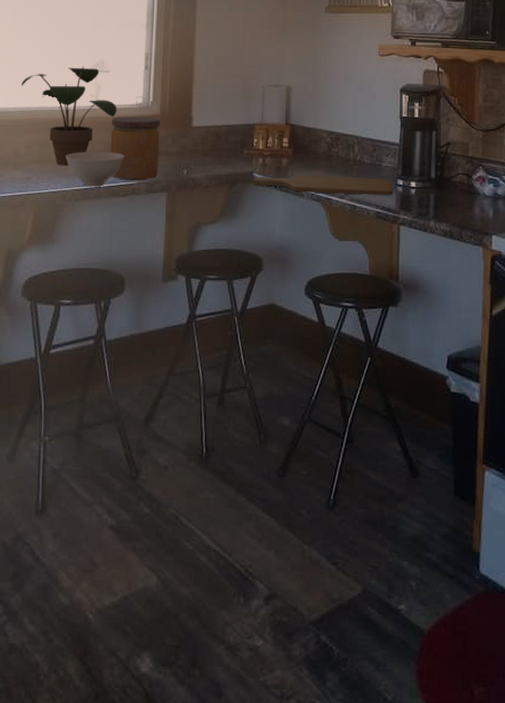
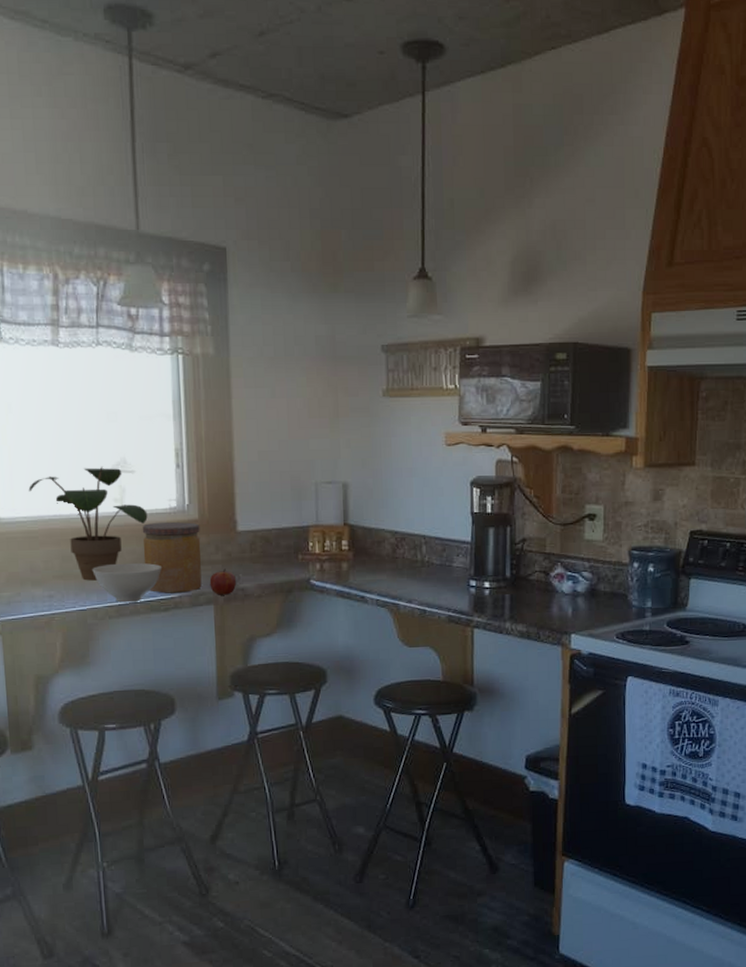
fruit: none [164,159,188,184] -> present [209,568,237,595]
chopping board: present [253,175,393,195] -> none [311,579,466,599]

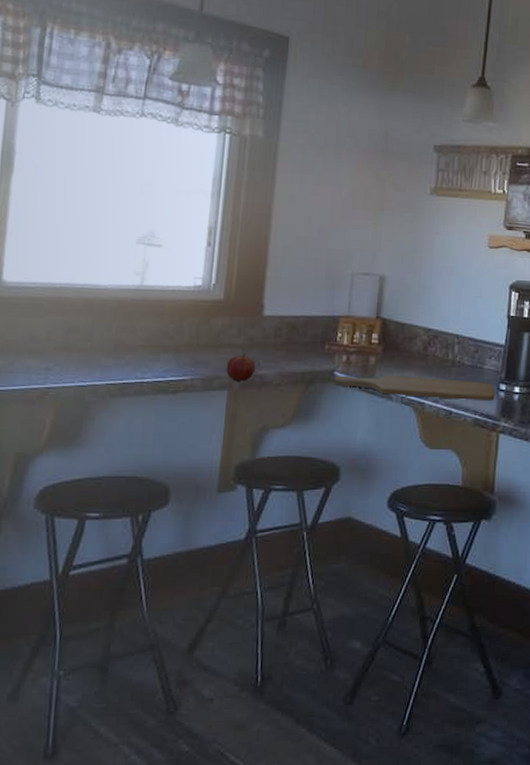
potted plant: present [28,466,148,581] -> none [42,237,169,356]
bowl: present [92,562,163,603] -> none [99,339,177,382]
jar: present [142,521,202,594] -> none [157,300,224,375]
chopping board: none [311,579,466,599] -> present [334,375,495,401]

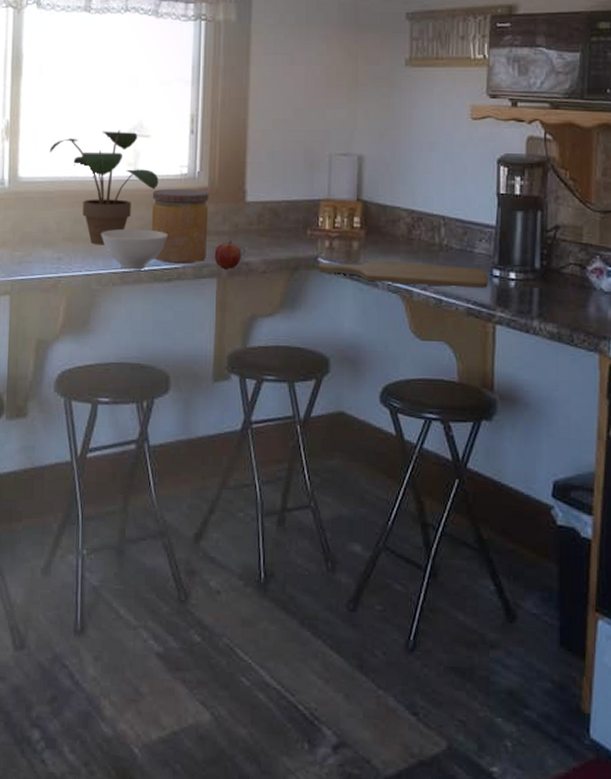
potted plant: none [42,237,169,356] -> present [49,130,159,245]
bowl: none [99,339,177,382] -> present [101,228,169,270]
jar: none [157,300,224,375] -> present [151,188,209,263]

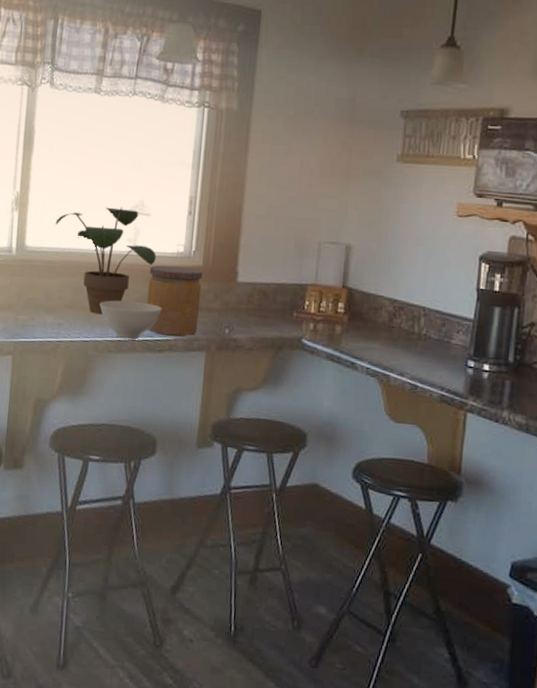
fruit: present [214,240,242,269] -> none [204,317,231,344]
chopping board: present [318,261,488,288] -> none [301,343,463,378]

